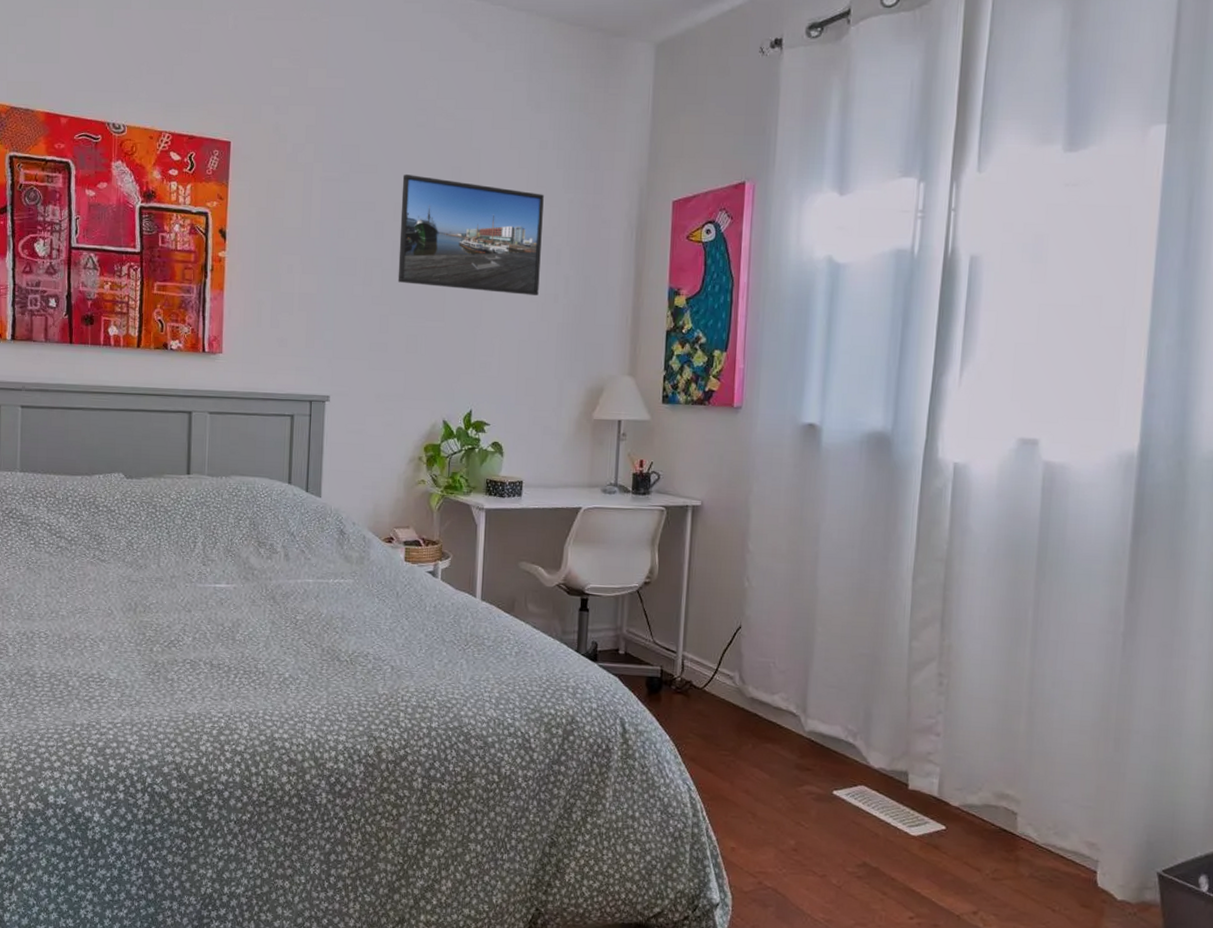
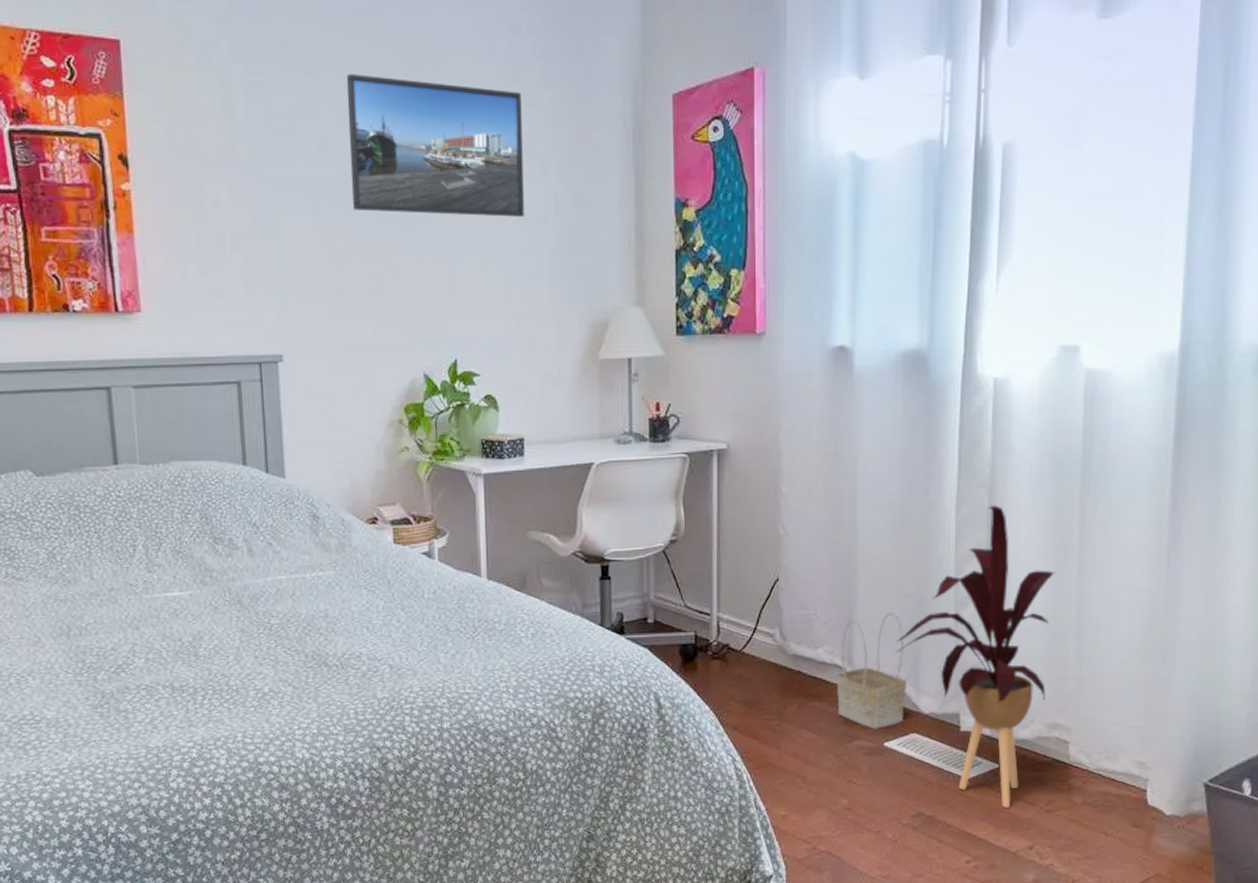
basket: none [789,668,858,777] -> present [836,612,907,729]
house plant: none [848,579,1009,870] -> present [896,505,1056,808]

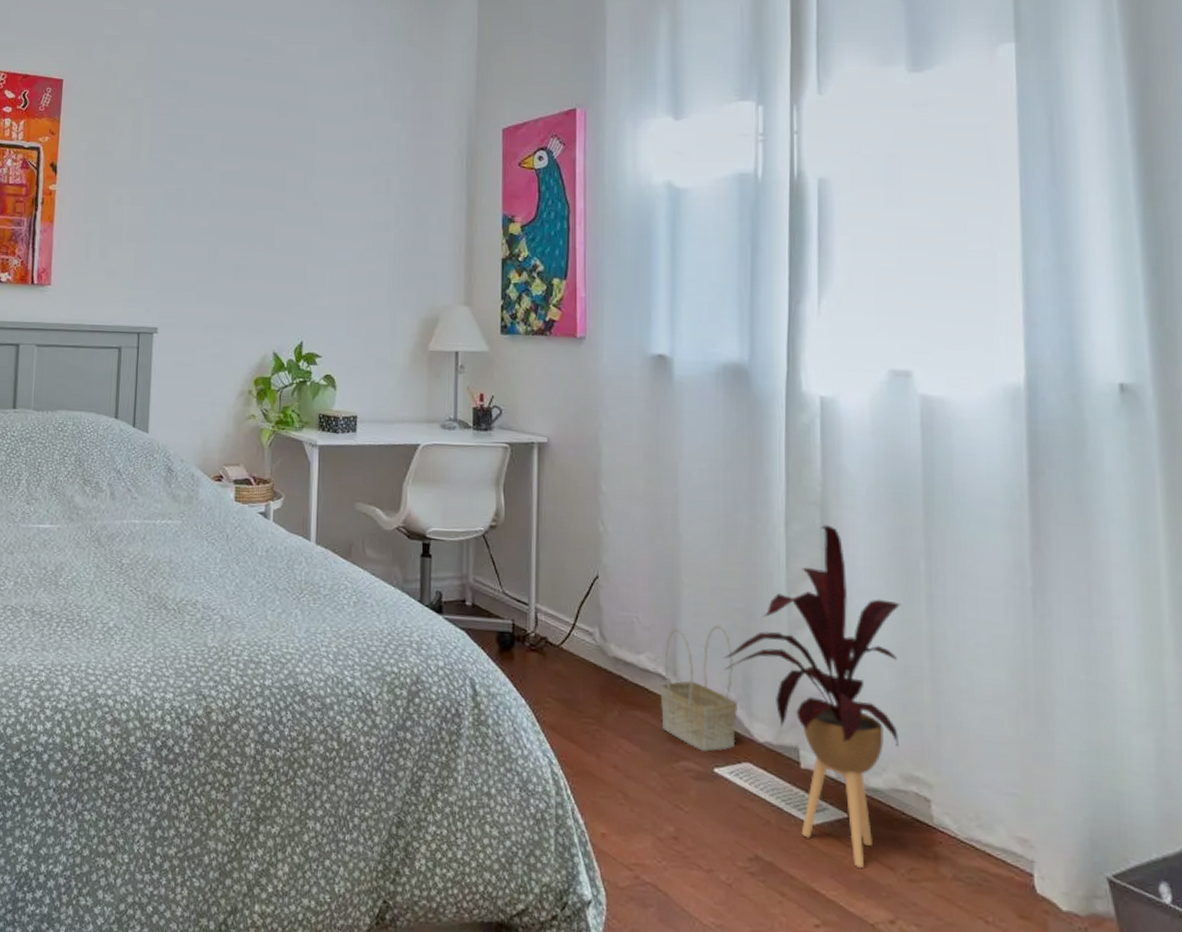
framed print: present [346,74,524,217] -> none [226,107,372,224]

